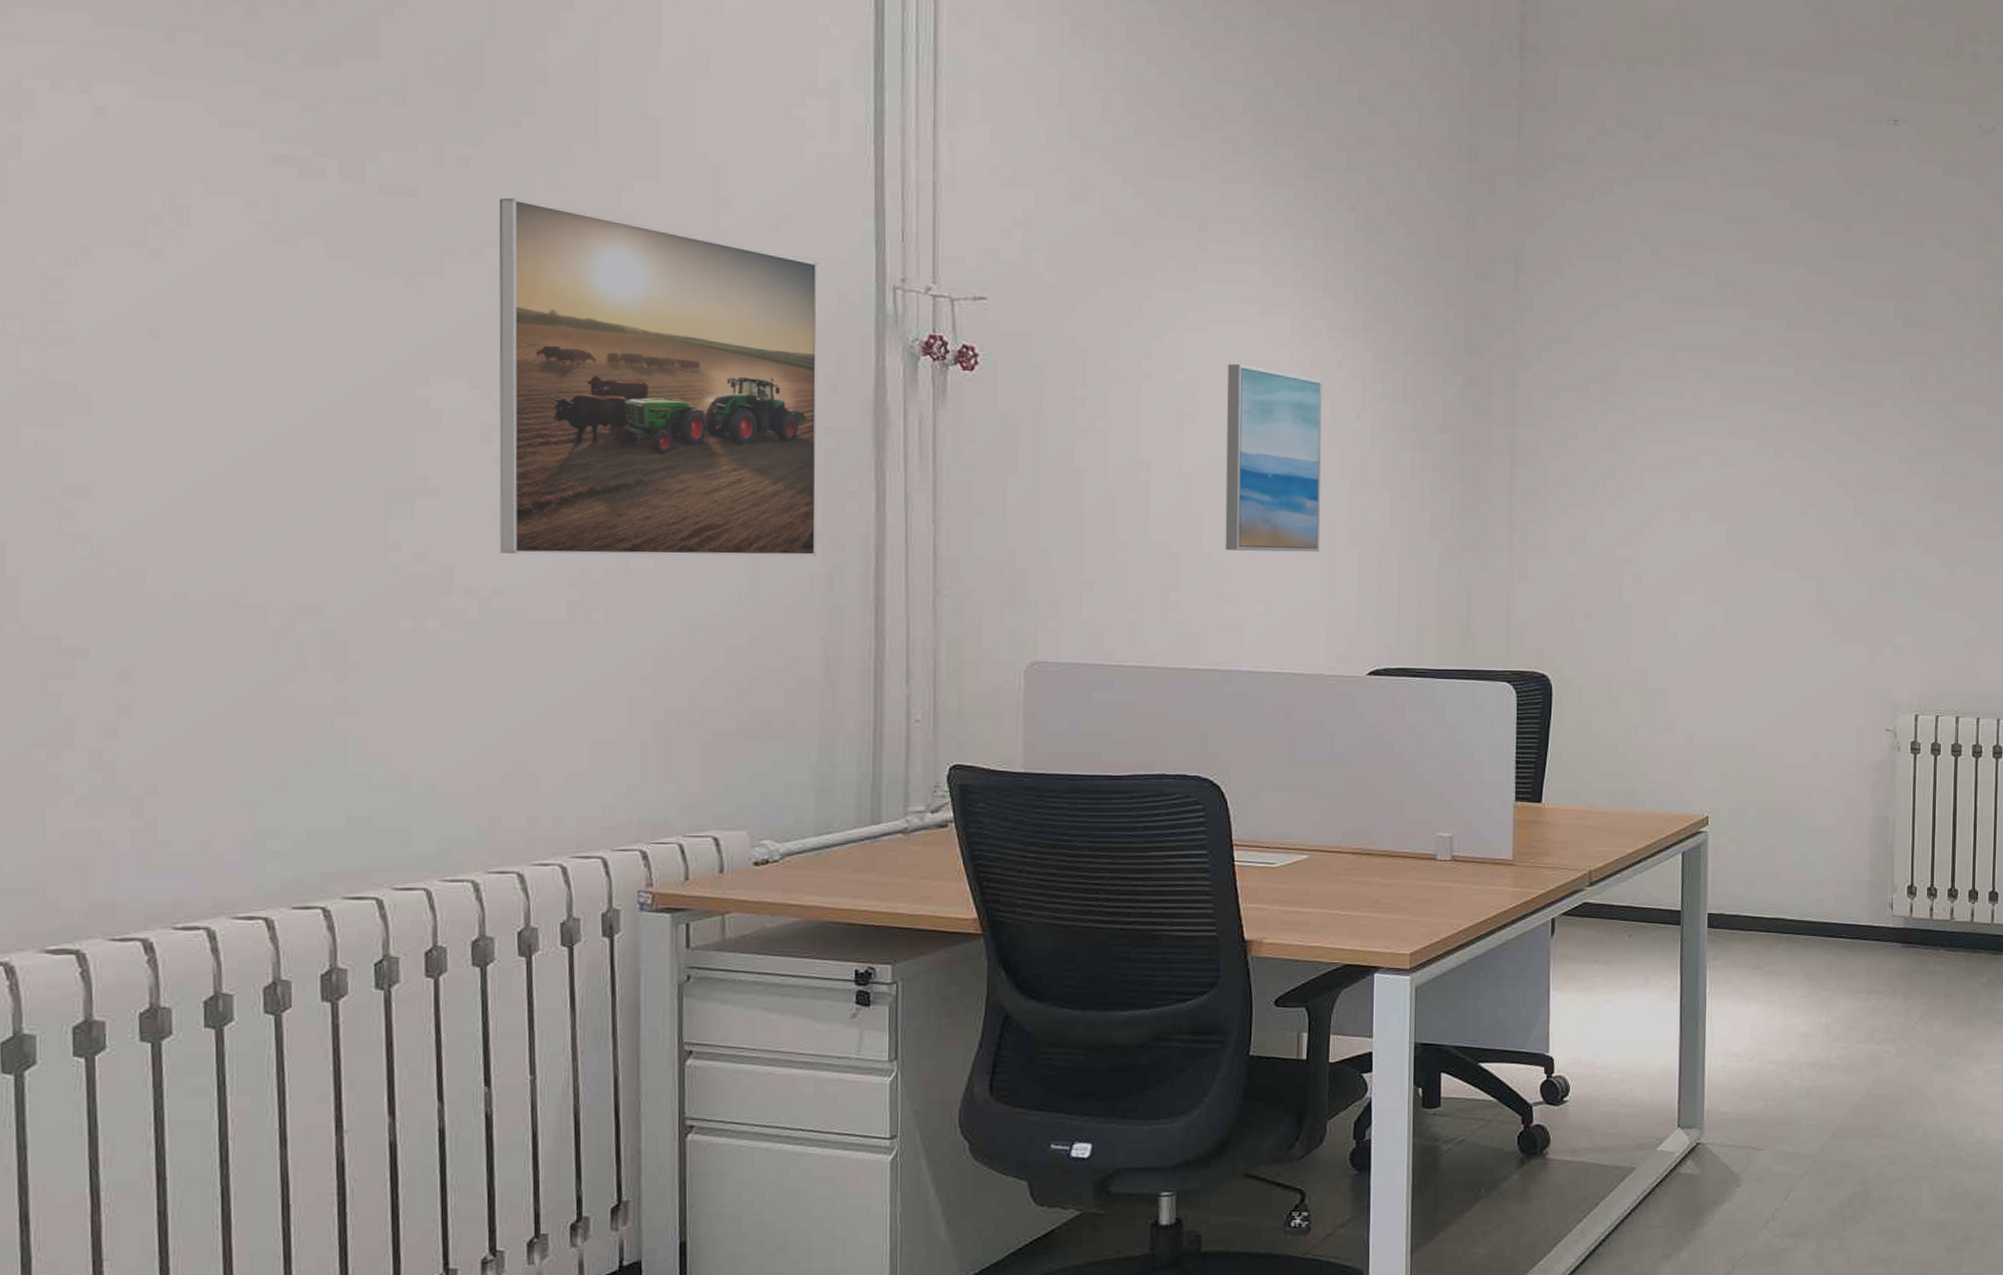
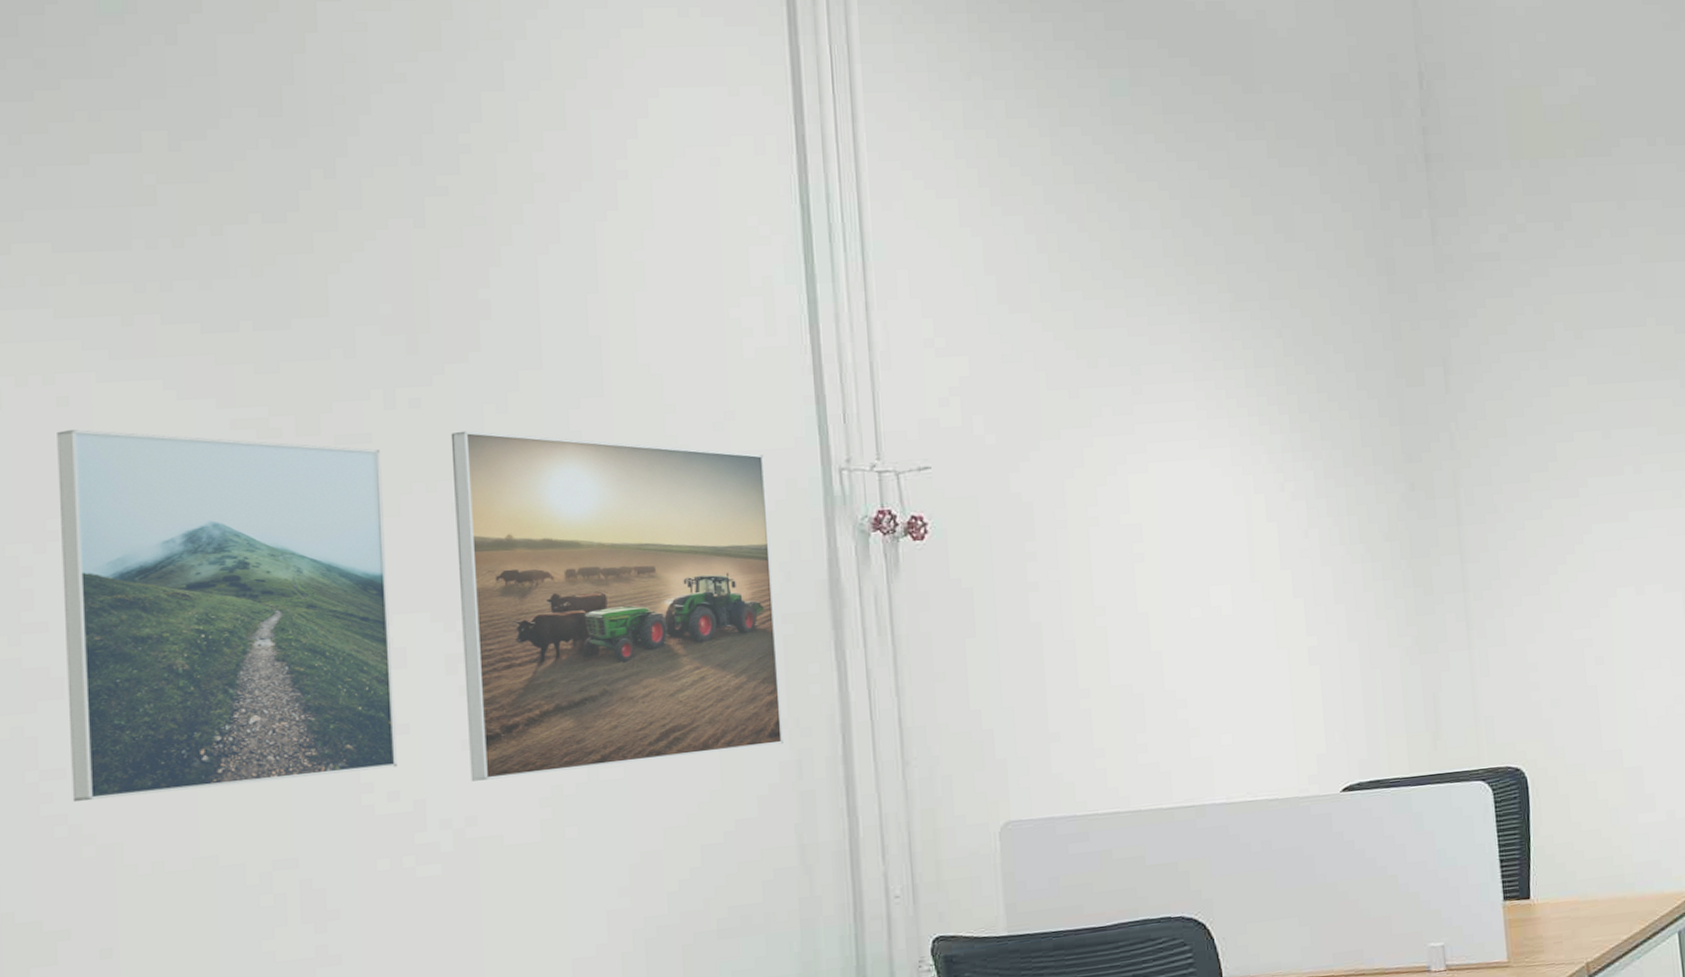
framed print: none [92,142,427,529] -> present [57,429,397,803]
wall art: present [1225,363,1322,553] -> none [1172,498,1281,684]

